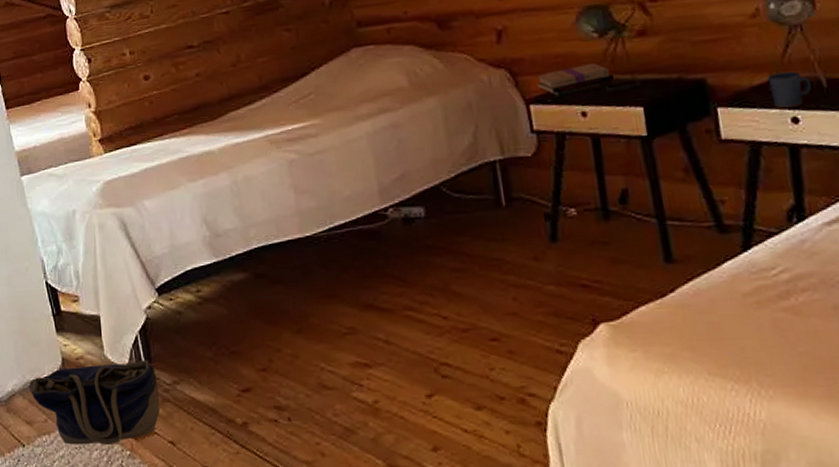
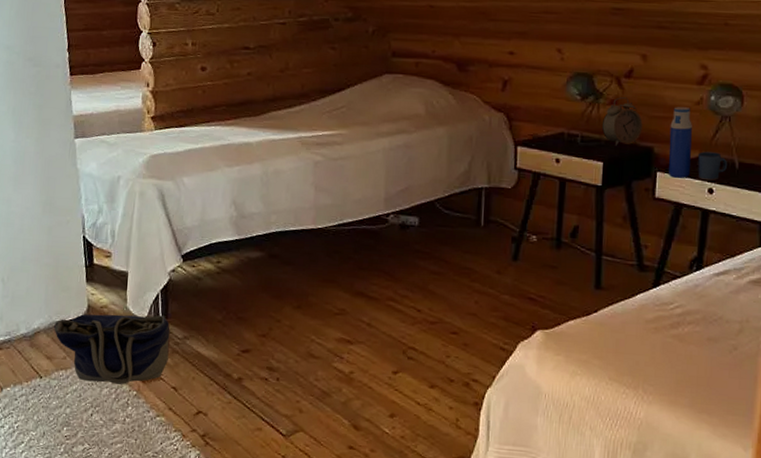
books: present [537,63,615,97] -> none [526,120,587,144]
alarm clock: none [631,25,687,85] -> present [601,97,643,146]
water bottle: none [722,22,764,111] -> present [668,106,693,178]

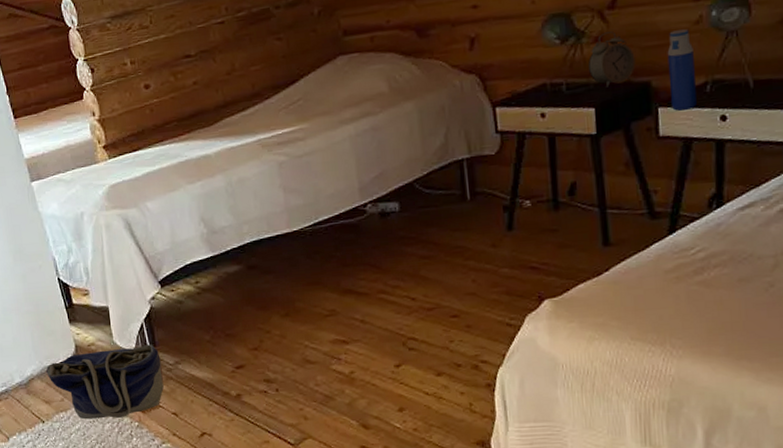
mug: present [698,151,728,181] -> none [704,73,741,108]

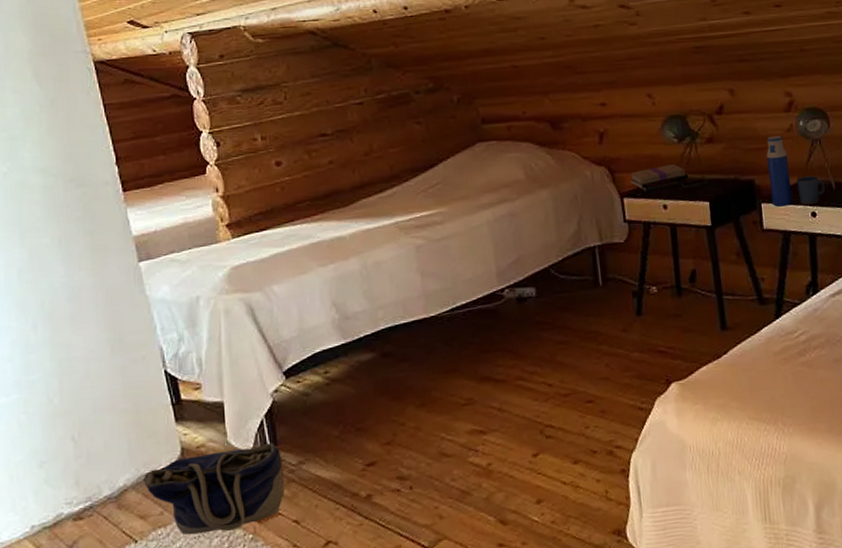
books: none [504,68,572,100] -> present [630,164,689,192]
alarm clock: present [587,31,636,88] -> none [701,134,741,184]
mug: none [704,73,741,108] -> present [797,176,826,205]

